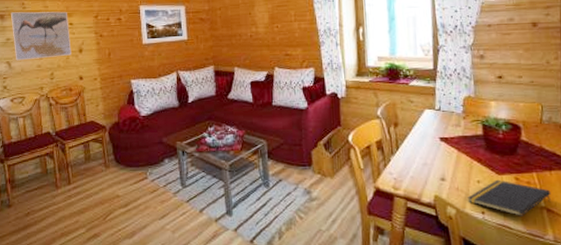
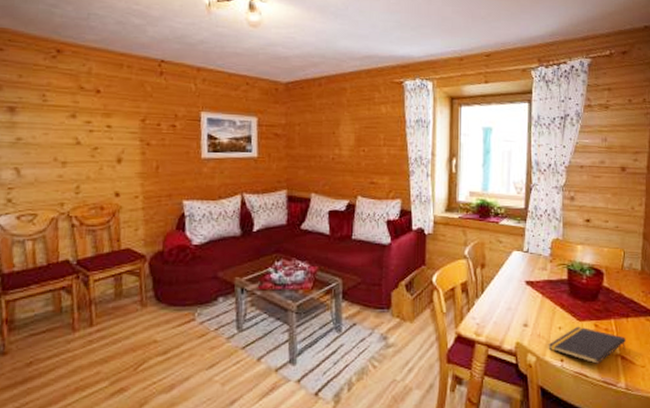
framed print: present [10,11,71,61] -> none [24,105,107,168]

